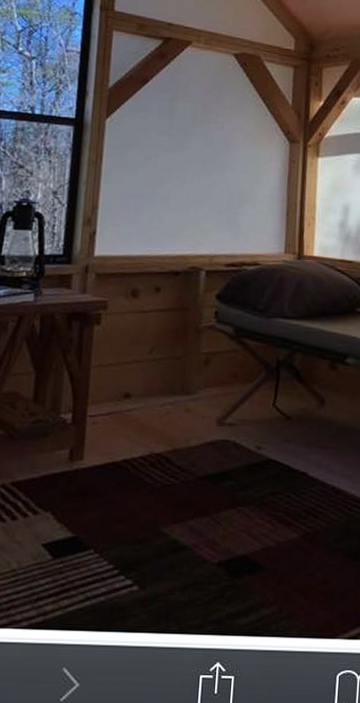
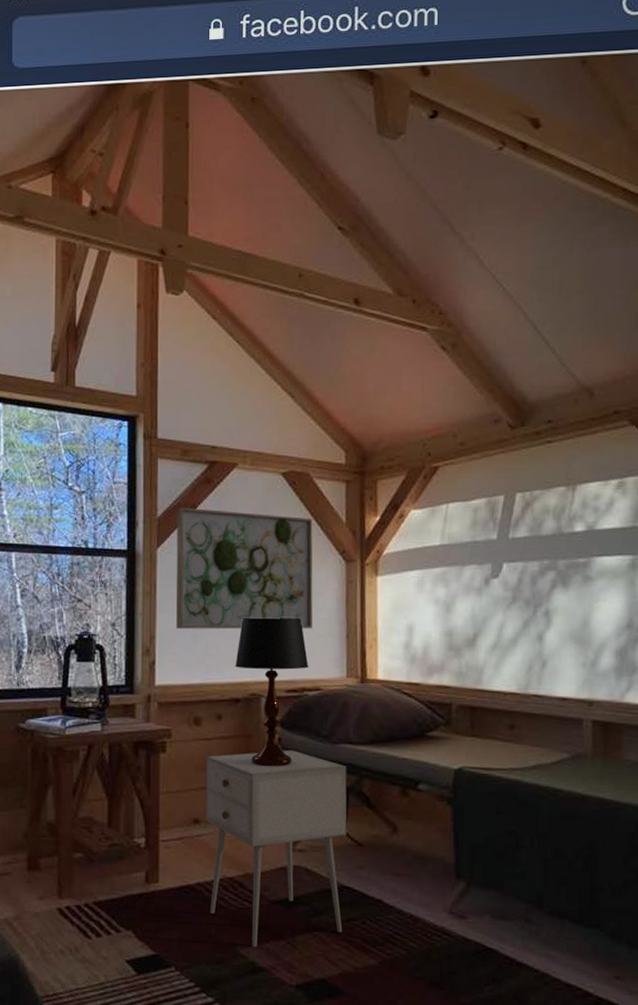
wall art: none [120,79,261,205] -> present [175,507,313,630]
nightstand: none [134,323,280,525] -> present [206,750,347,947]
table lamp: none [177,191,249,341] -> present [235,617,309,767]

